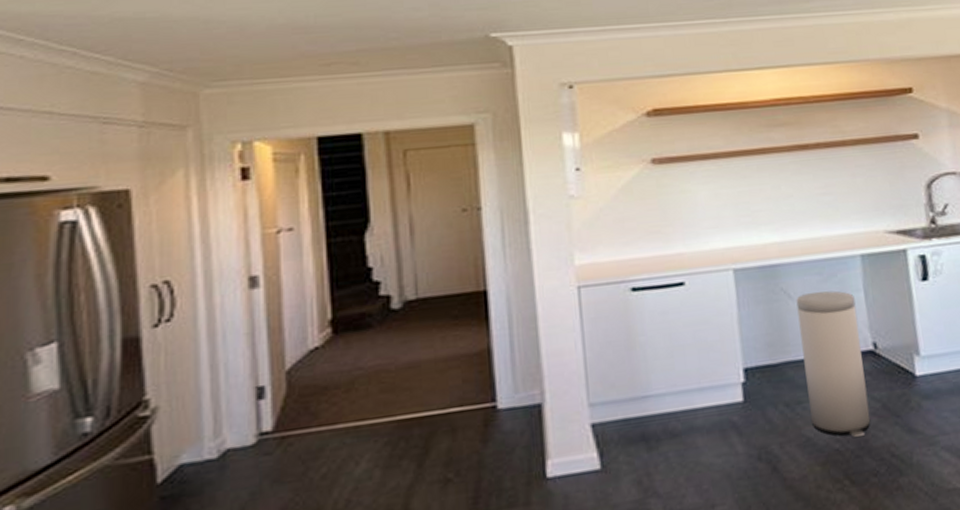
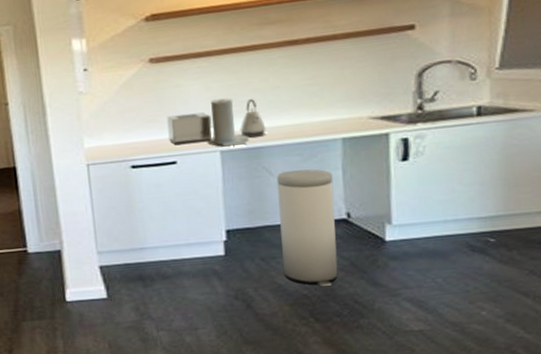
toaster: none [672,223,724,263] -> present [167,112,213,146]
paper towel: none [719,207,765,265] -> present [208,98,250,147]
kettle: none [753,208,782,254] -> present [239,99,266,138]

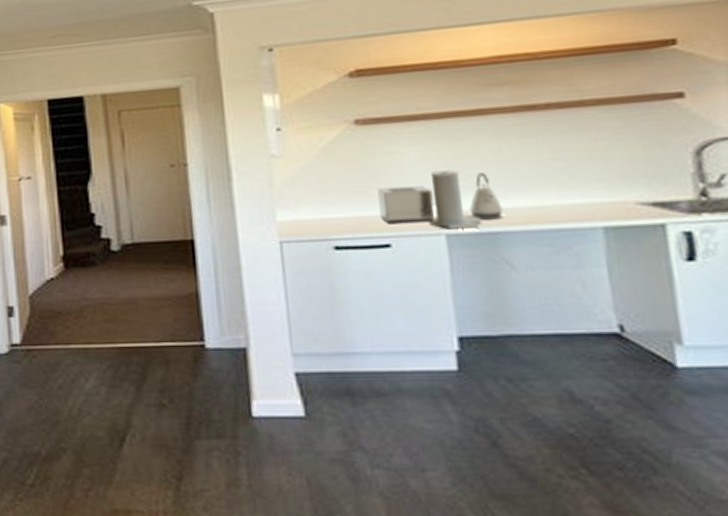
pedal bin: present [276,169,338,287] -> none [520,263,615,426]

